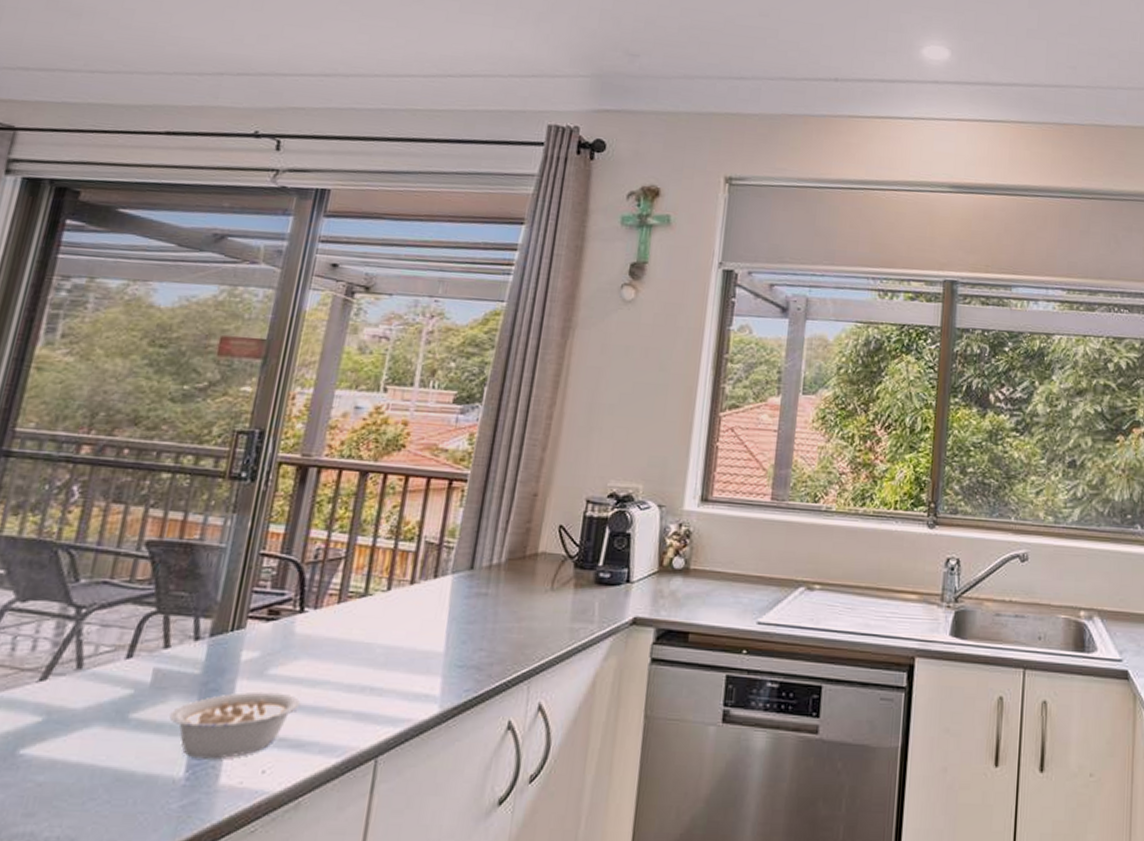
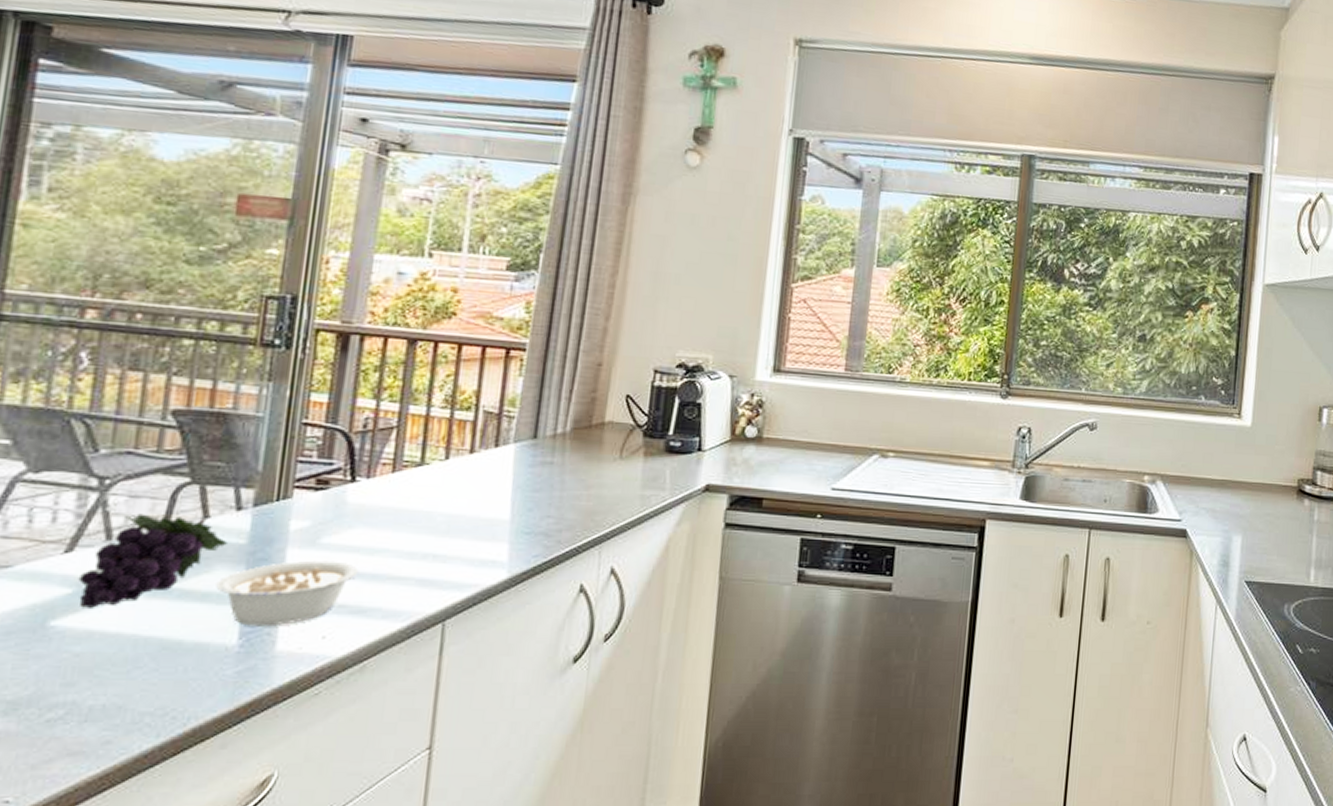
fruit: none [47,642,184,737] -> present [77,513,227,608]

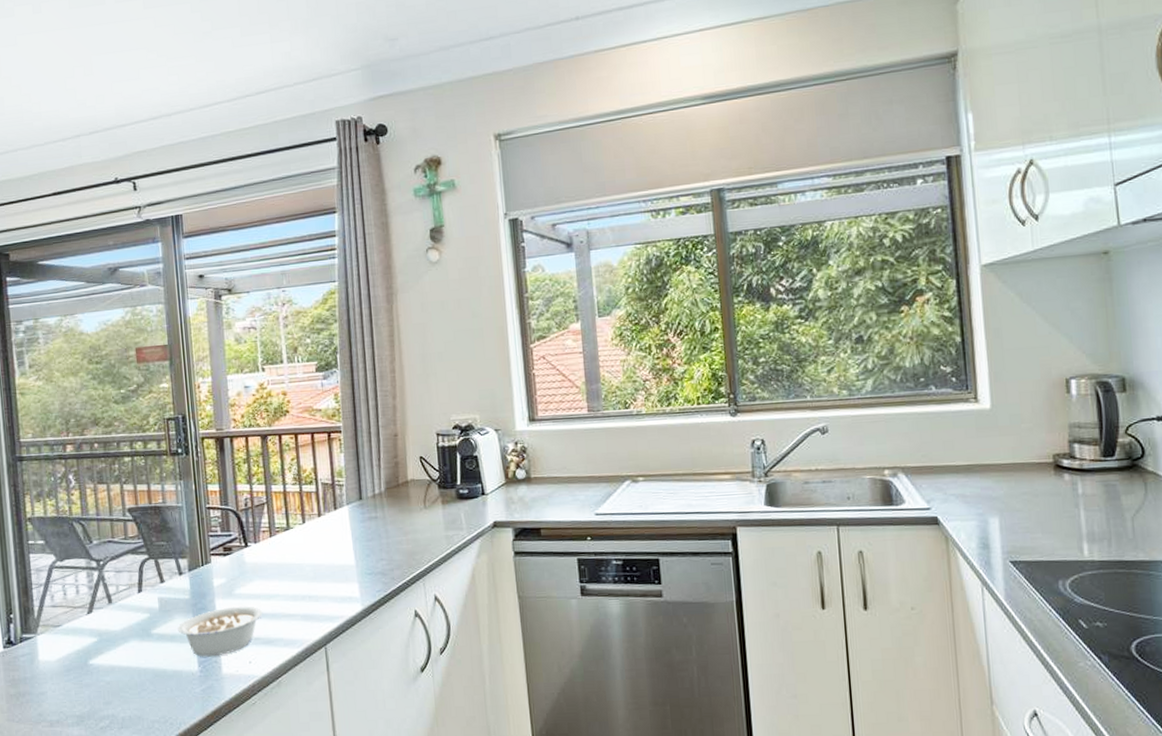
fruit: present [77,513,227,608] -> none [98,582,179,651]

